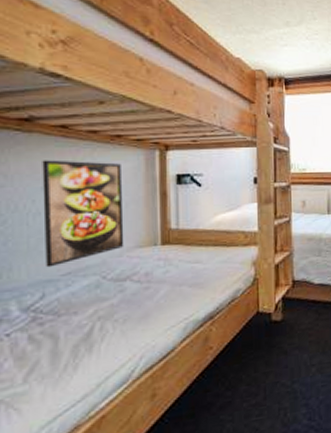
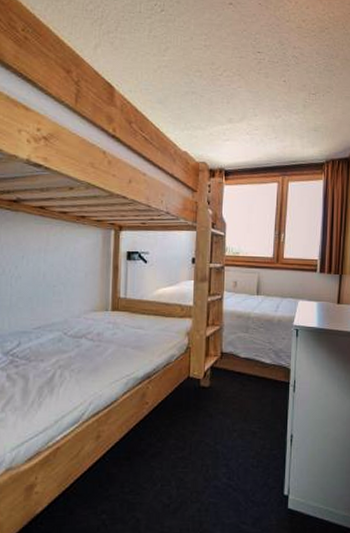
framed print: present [42,160,124,268] -> none [22,234,84,322]

